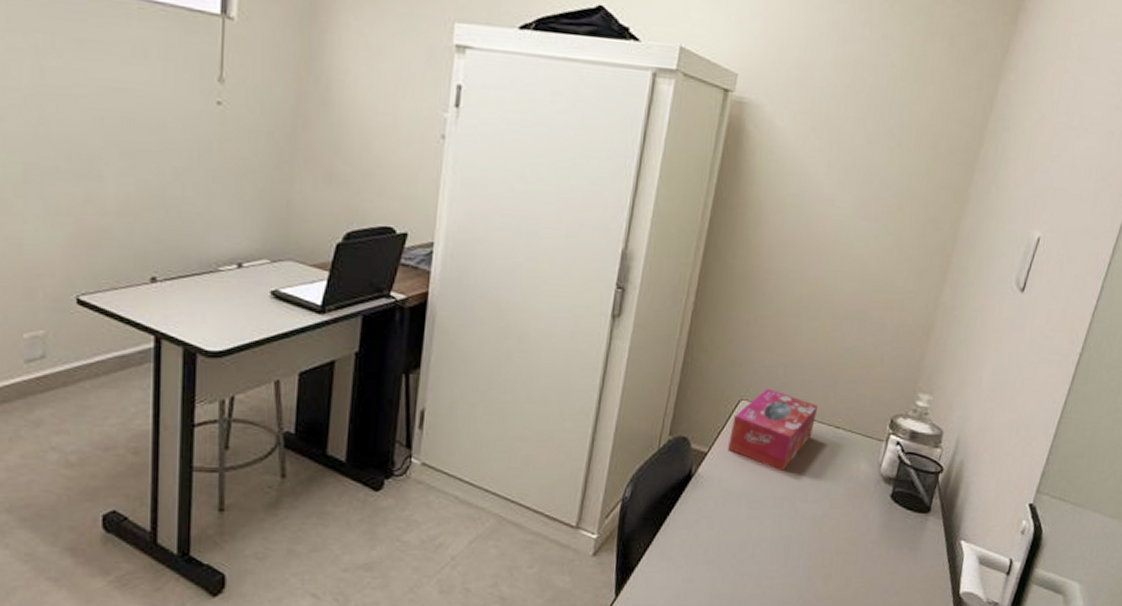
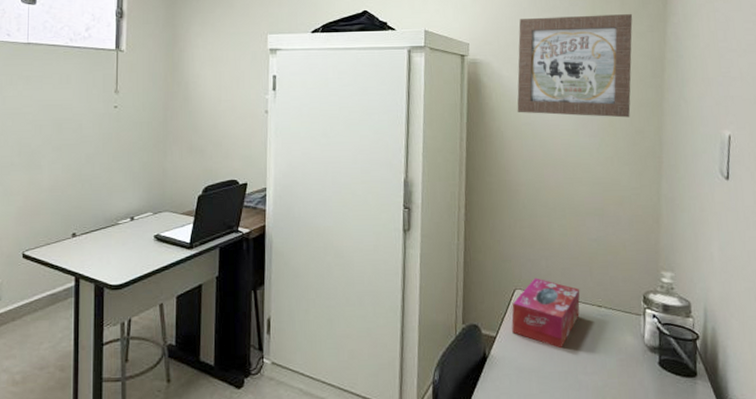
wall art: none [785,48,960,201] -> present [517,14,633,118]

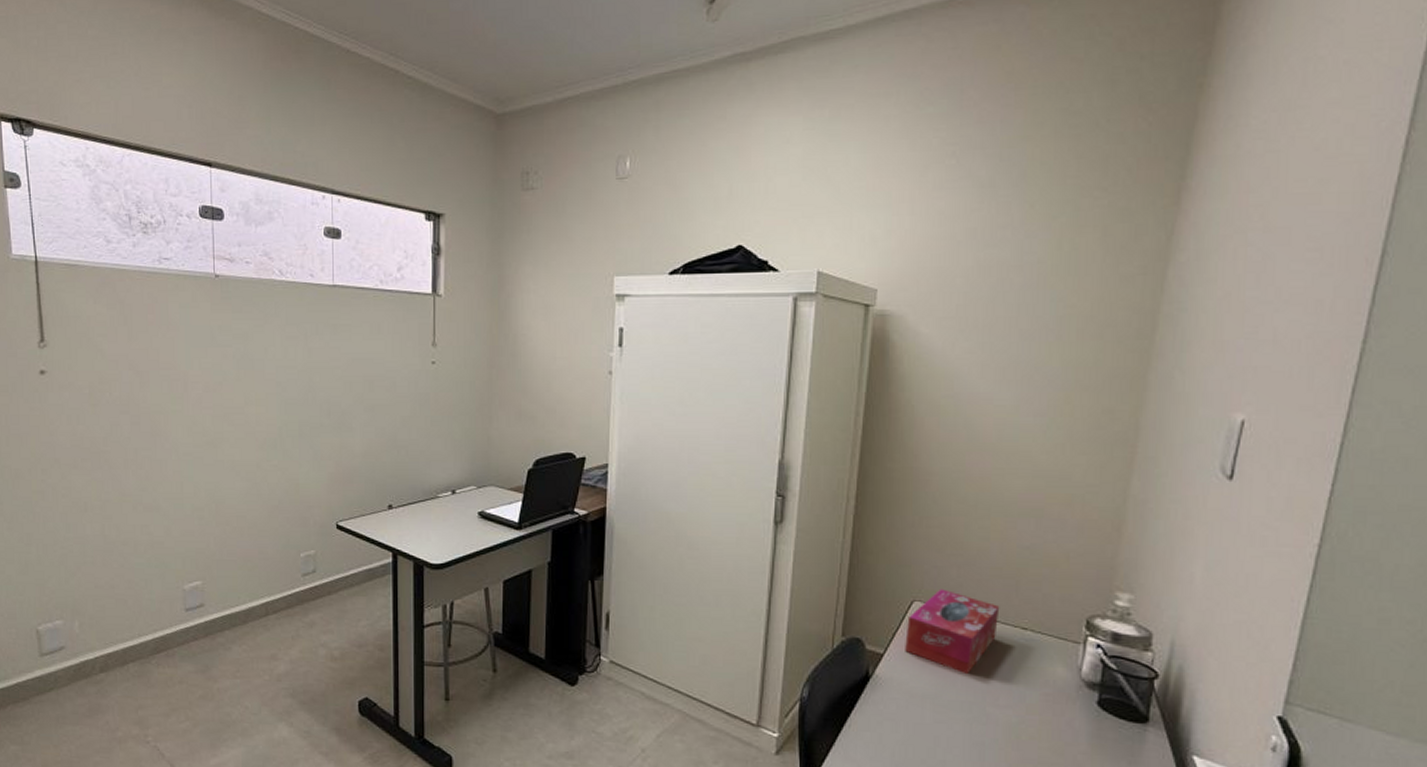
wall art: present [517,14,633,118] -> none [936,250,1118,392]

